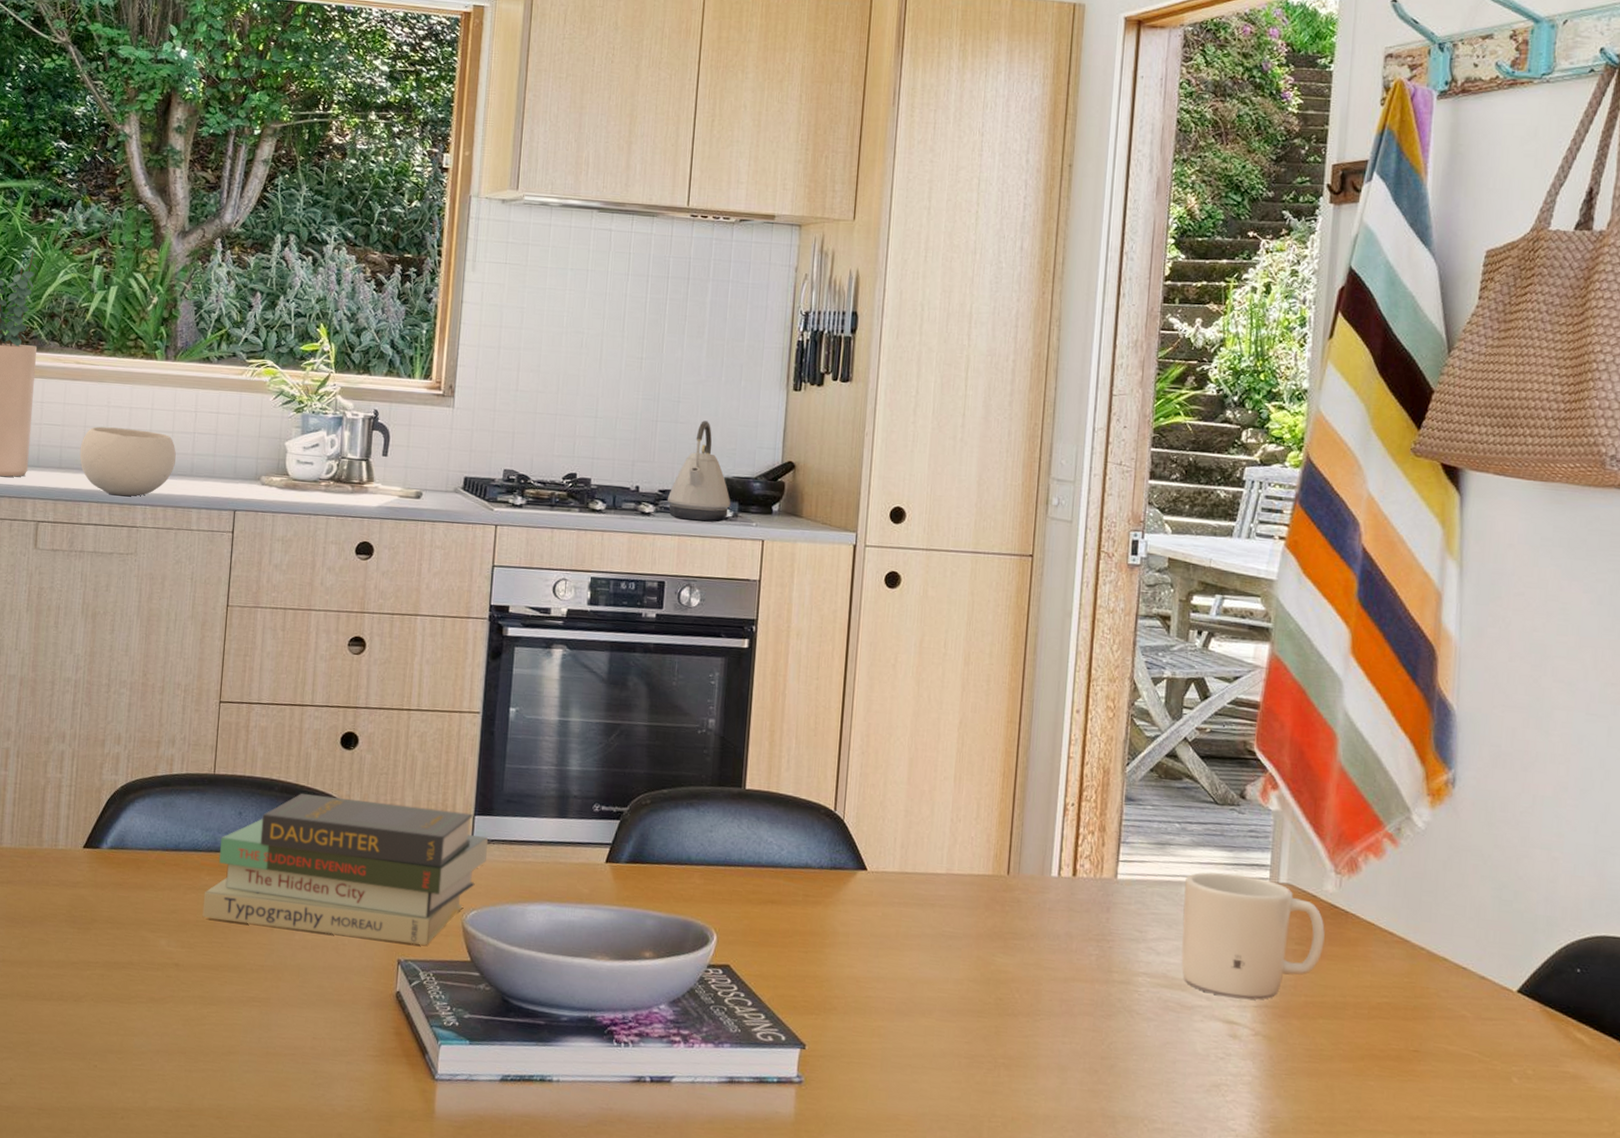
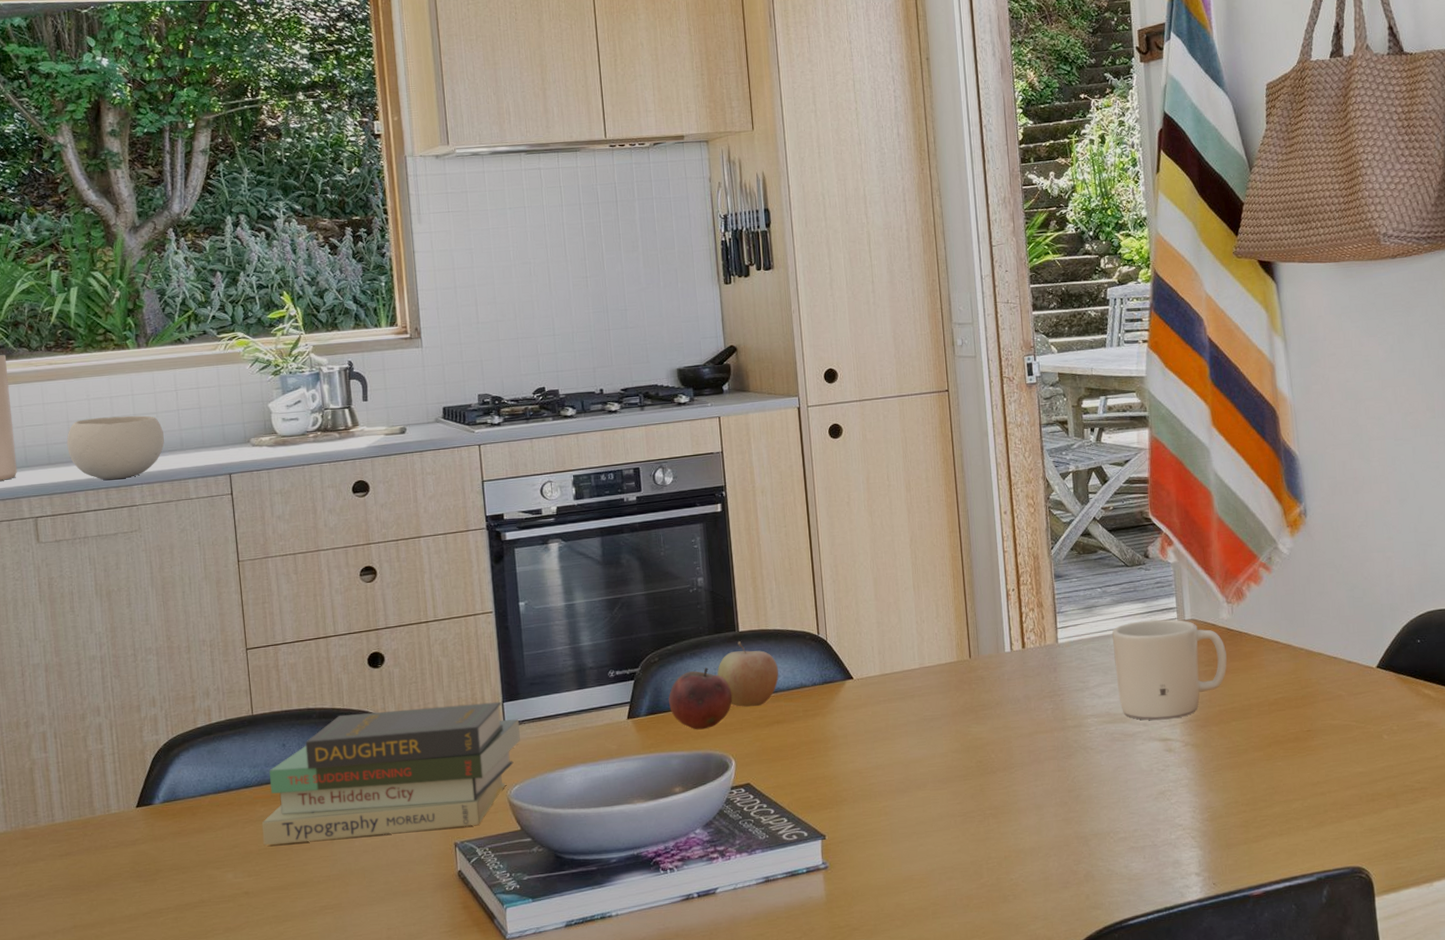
fruit: none [654,822,727,893] -> present [668,667,733,730]
kettle: present [667,420,731,523] -> none [629,322,687,412]
fruit: none [713,800,784,879] -> present [717,641,779,707]

